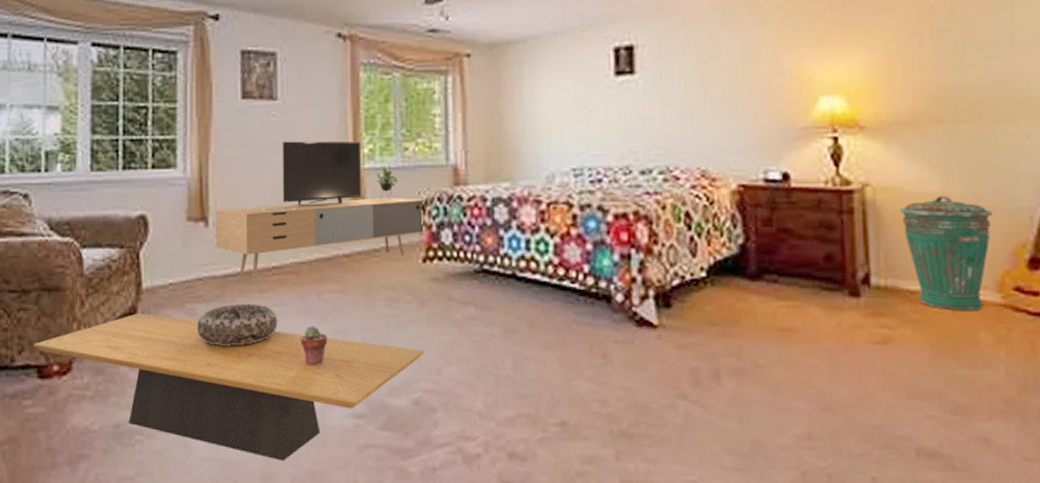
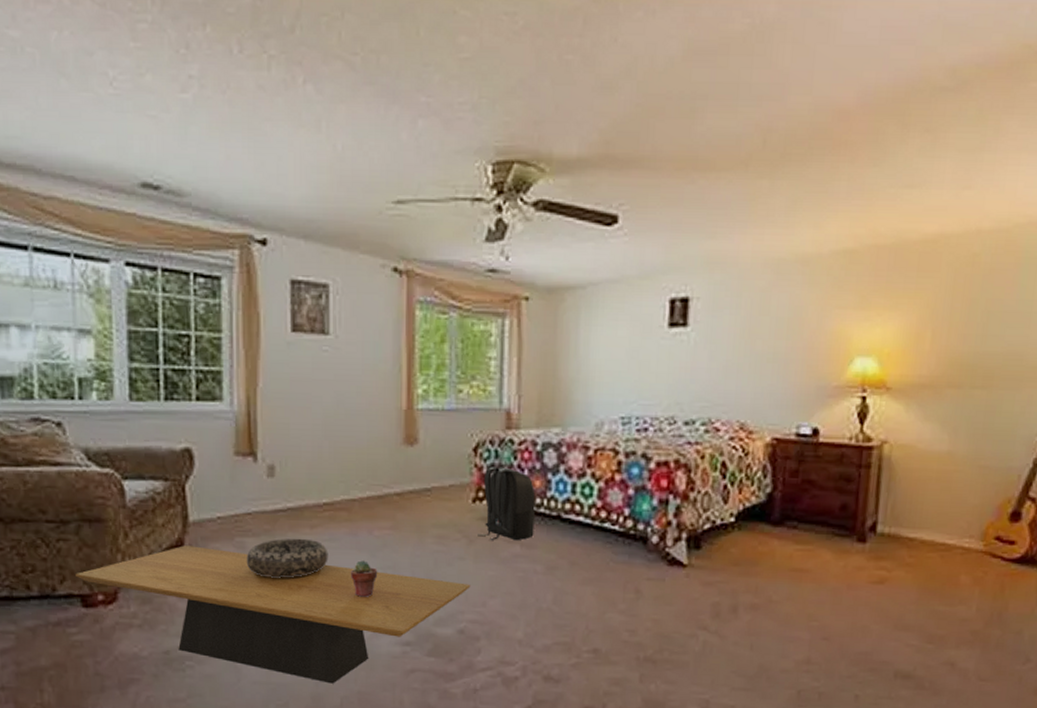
media console: present [215,141,426,280] -> none [264,378,477,516]
backpack: none [429,222,489,302] -> present [478,464,536,541]
trash can: present [900,195,993,312] -> none [910,454,989,557]

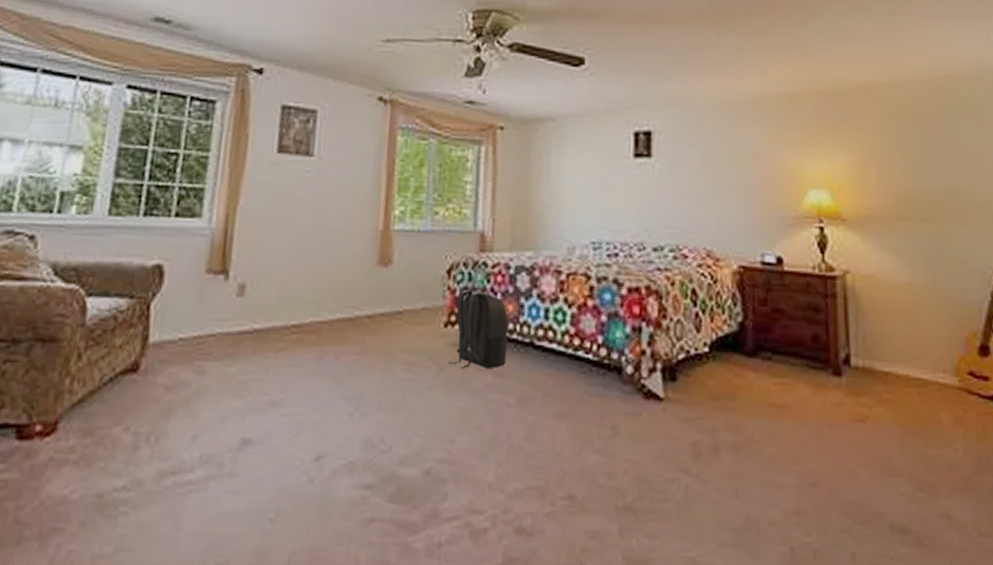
coffee table: present [76,545,471,684] -> none [16,369,439,536]
decorative bowl: present [246,538,328,578] -> none [202,362,292,408]
potted succulent: present [350,560,378,597] -> none [312,389,342,431]

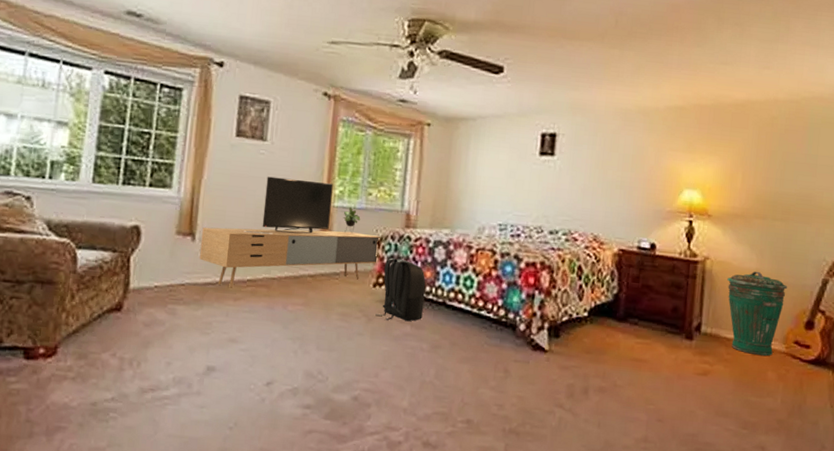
media console: none [233,198,451,338] -> present [199,176,381,289]
trash can: none [875,285,950,394] -> present [727,271,788,357]

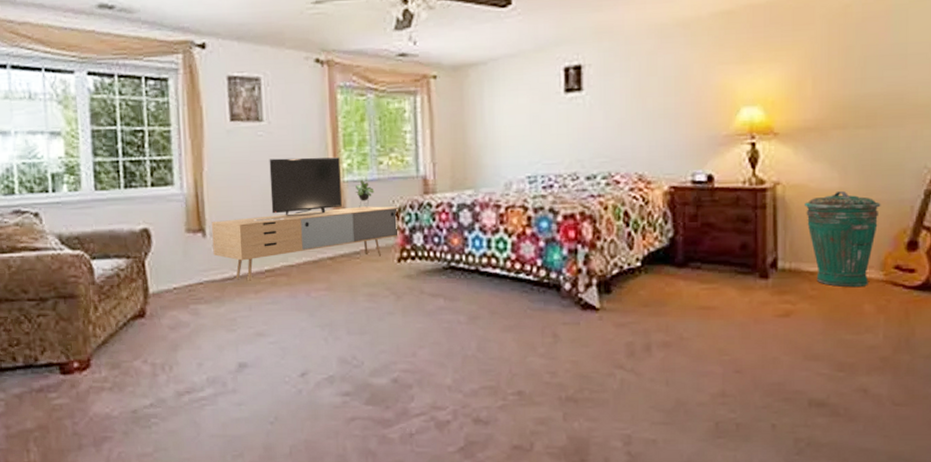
backpack: present [375,256,426,322] -> none [404,226,455,295]

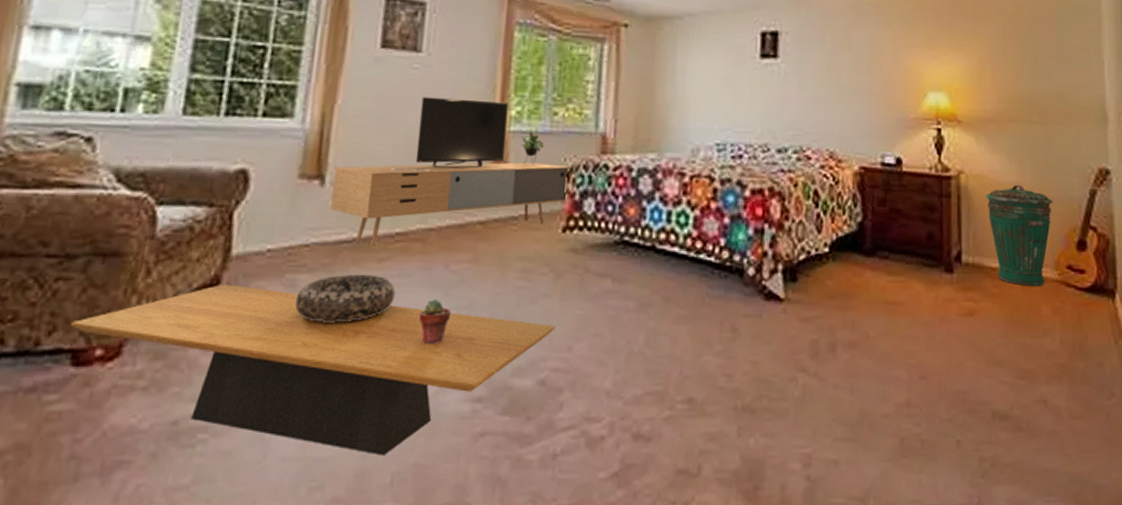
coffee table: none [54,315,401,434] -> present [71,284,556,456]
decorative bowl: none [200,303,272,340] -> present [294,274,396,323]
potted succulent: none [292,320,317,353] -> present [418,299,452,344]

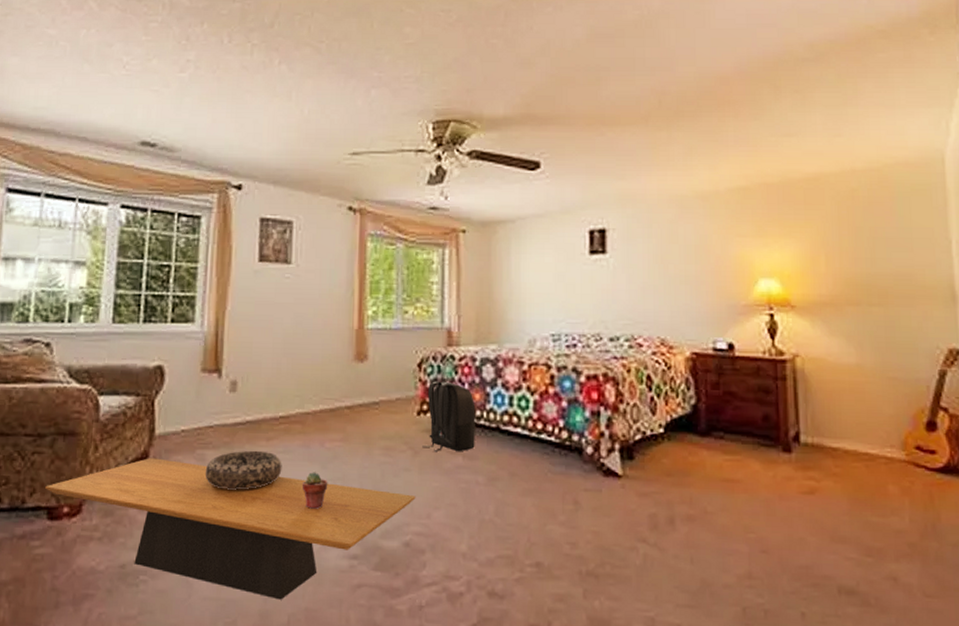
media console: present [330,97,571,247] -> none [227,301,422,428]
backpack: none [566,191,630,275] -> present [422,379,476,452]
trash can: present [986,184,1053,287] -> none [824,366,898,467]

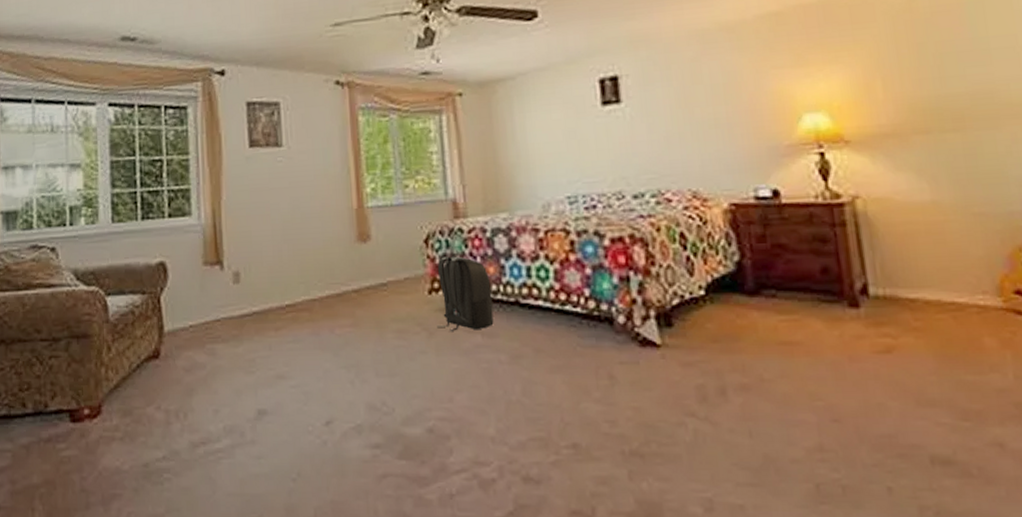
coffee table: present [45,458,416,600] -> none [65,355,436,493]
decorative bowl: present [205,450,282,490] -> none [216,341,294,383]
potted succulent: present [302,472,328,509] -> none [315,360,342,398]

